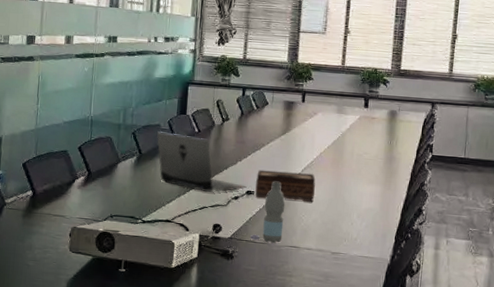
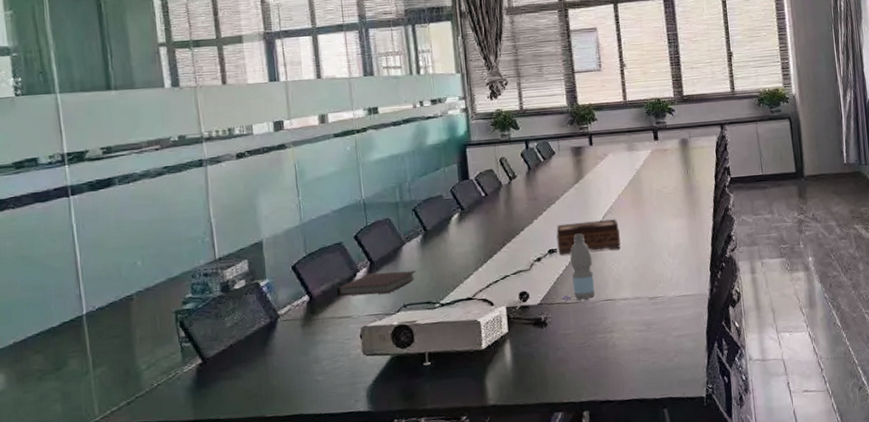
notebook: none [56,182,126,202] -> present [337,270,415,296]
laptop computer: present [156,131,247,193] -> none [439,201,548,260]

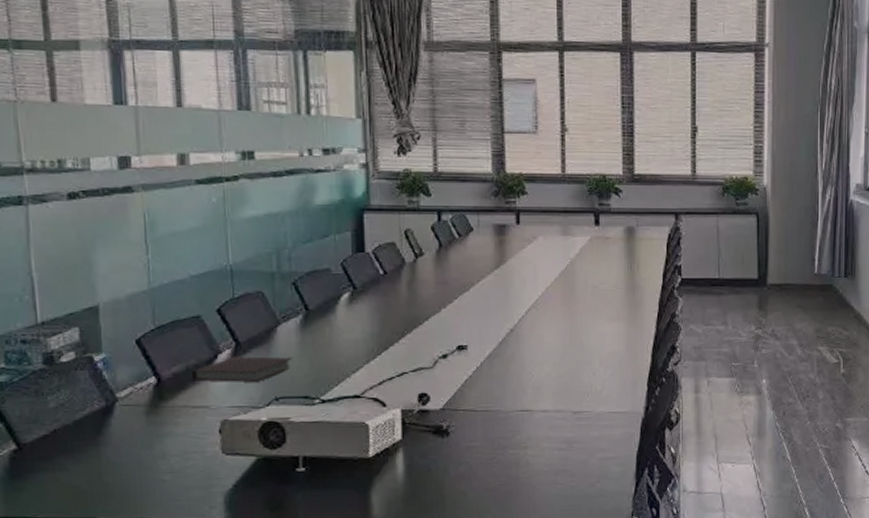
tissue box: present [556,219,621,256] -> none [468,316,544,354]
water bottle: present [561,234,595,301] -> none [468,330,510,410]

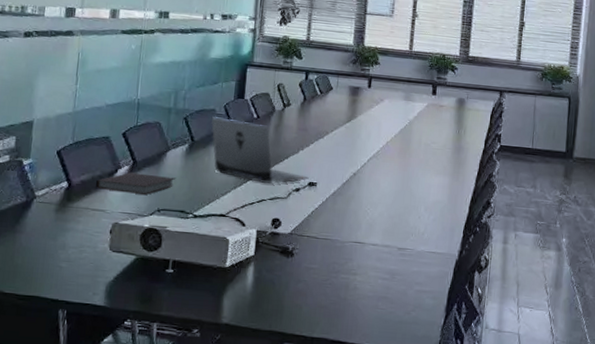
laptop computer: none [326,278,457,354] -> present [211,117,309,184]

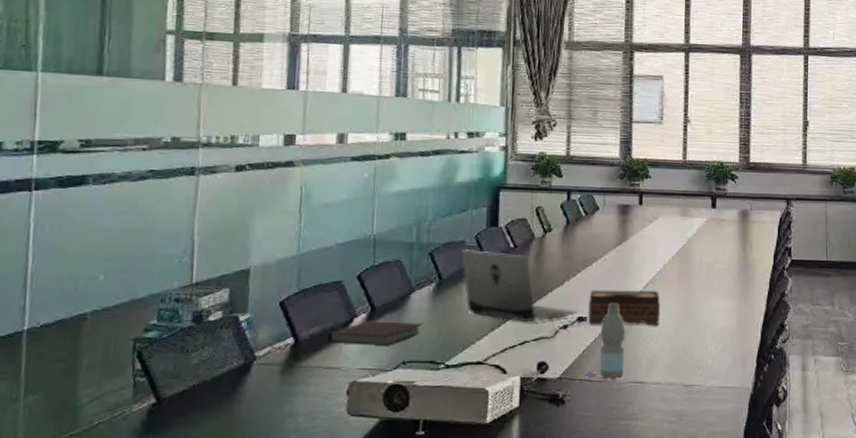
water bottle: none [312,172,350,239] -> present [584,304,626,381]
tissue box: none [318,159,382,195] -> present [588,290,660,326]

